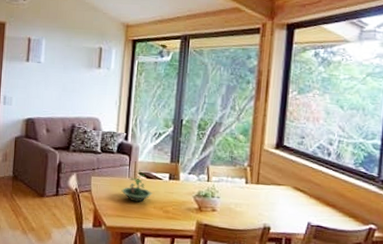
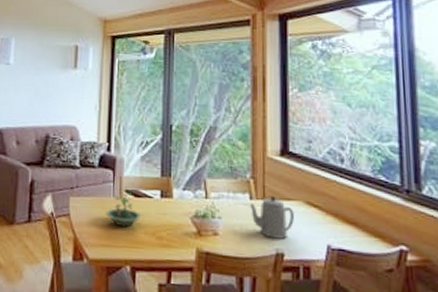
teapot: none [244,181,282,216] -> present [249,196,294,239]

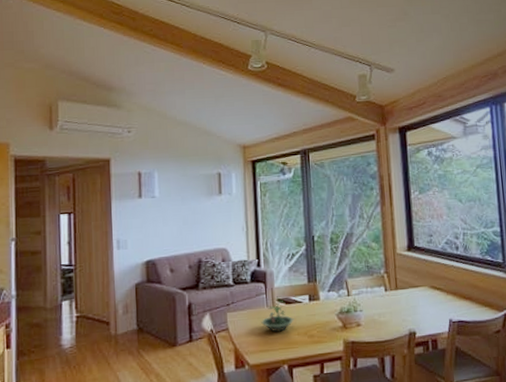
teapot: present [249,196,294,239] -> none [385,285,422,321]

